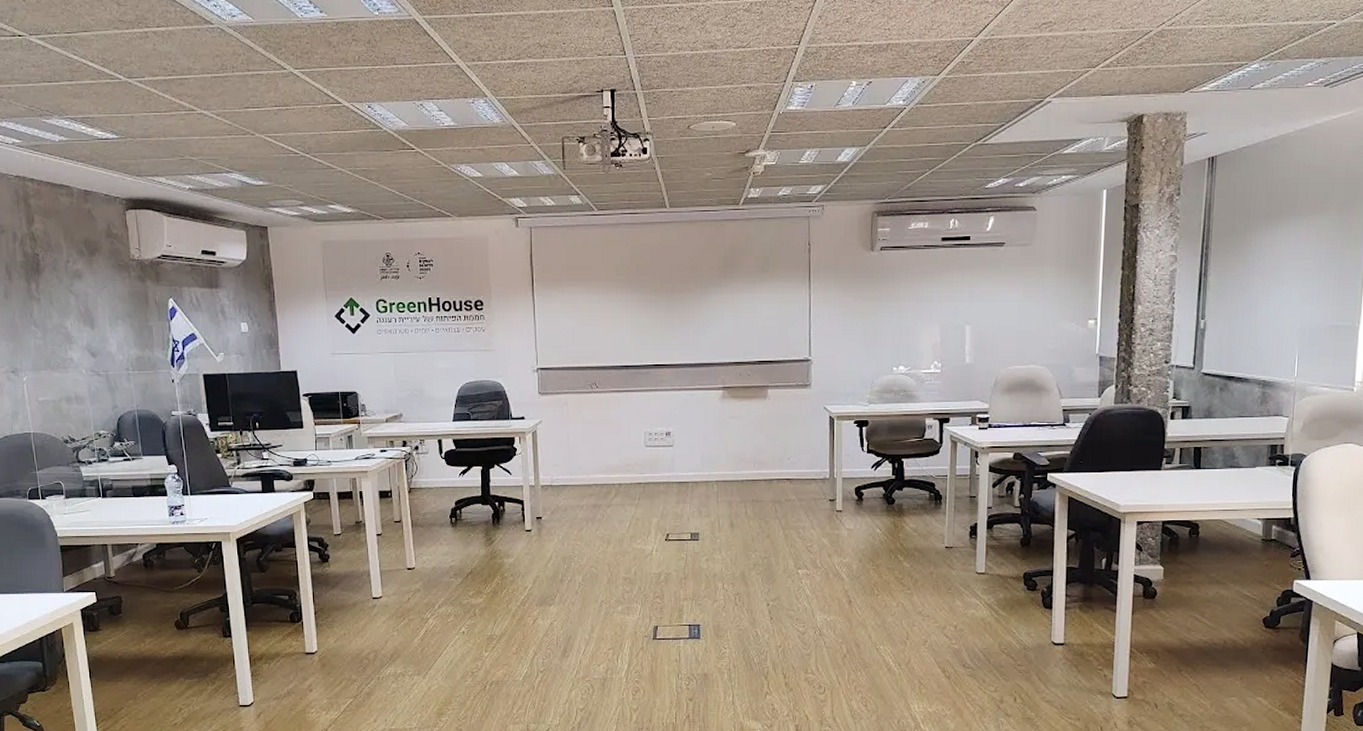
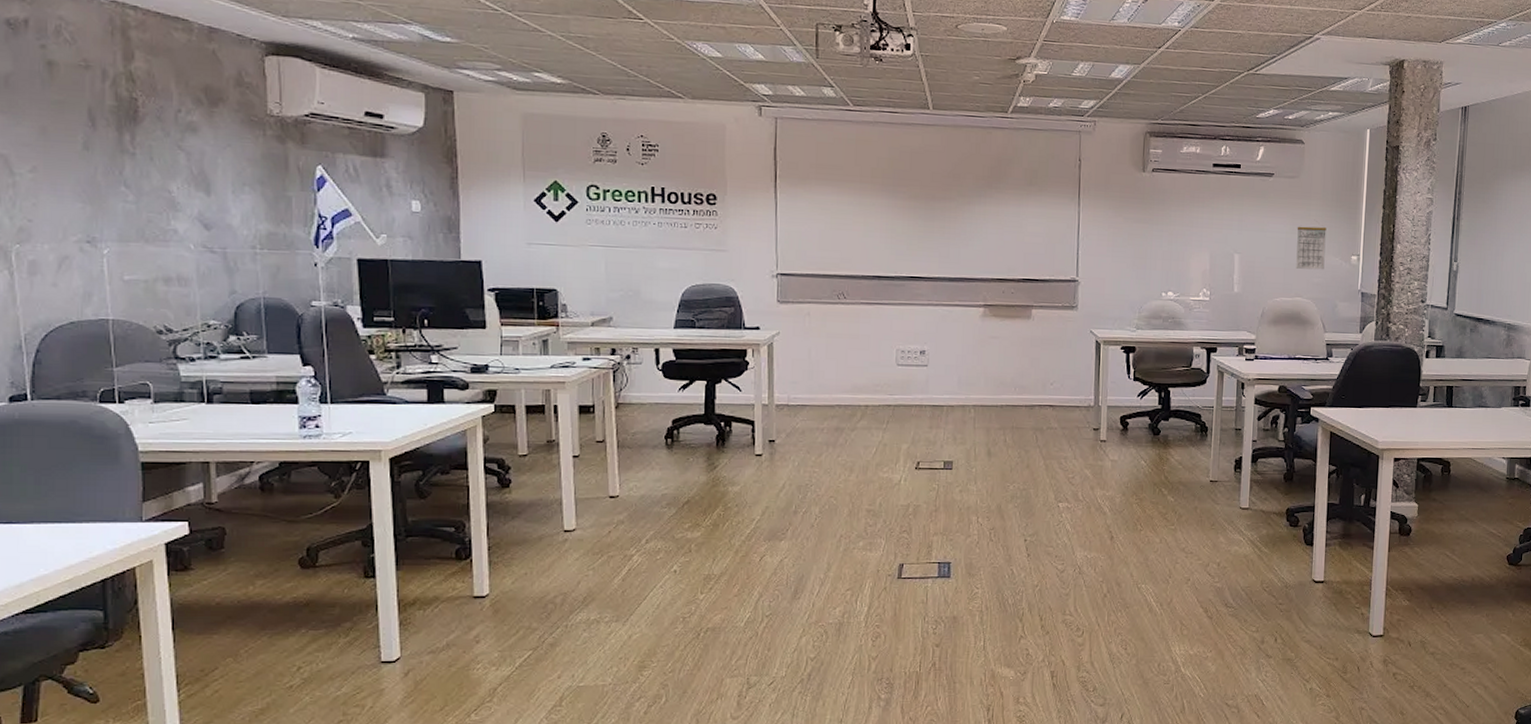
calendar: none [1029,287,1061,336] -> present [1296,221,1326,270]

